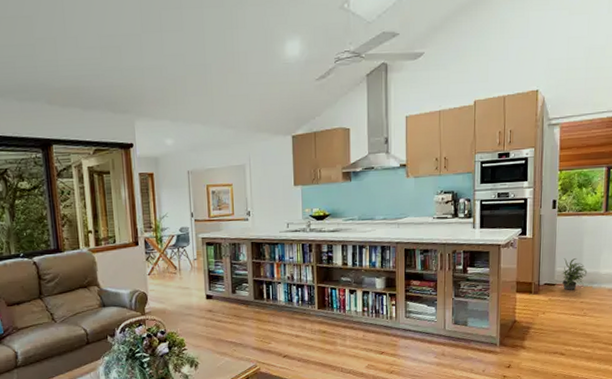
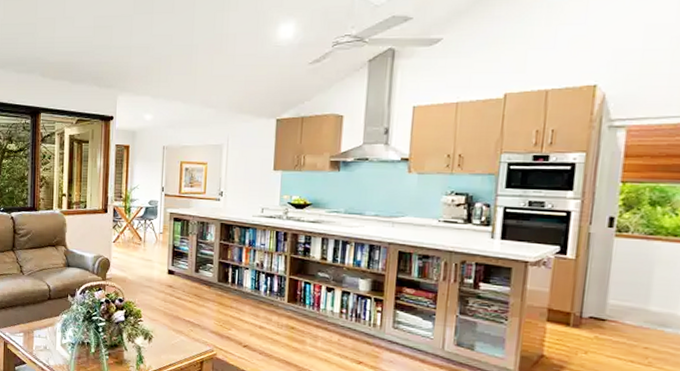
potted plant: present [560,258,588,290] -> none [613,289,658,331]

